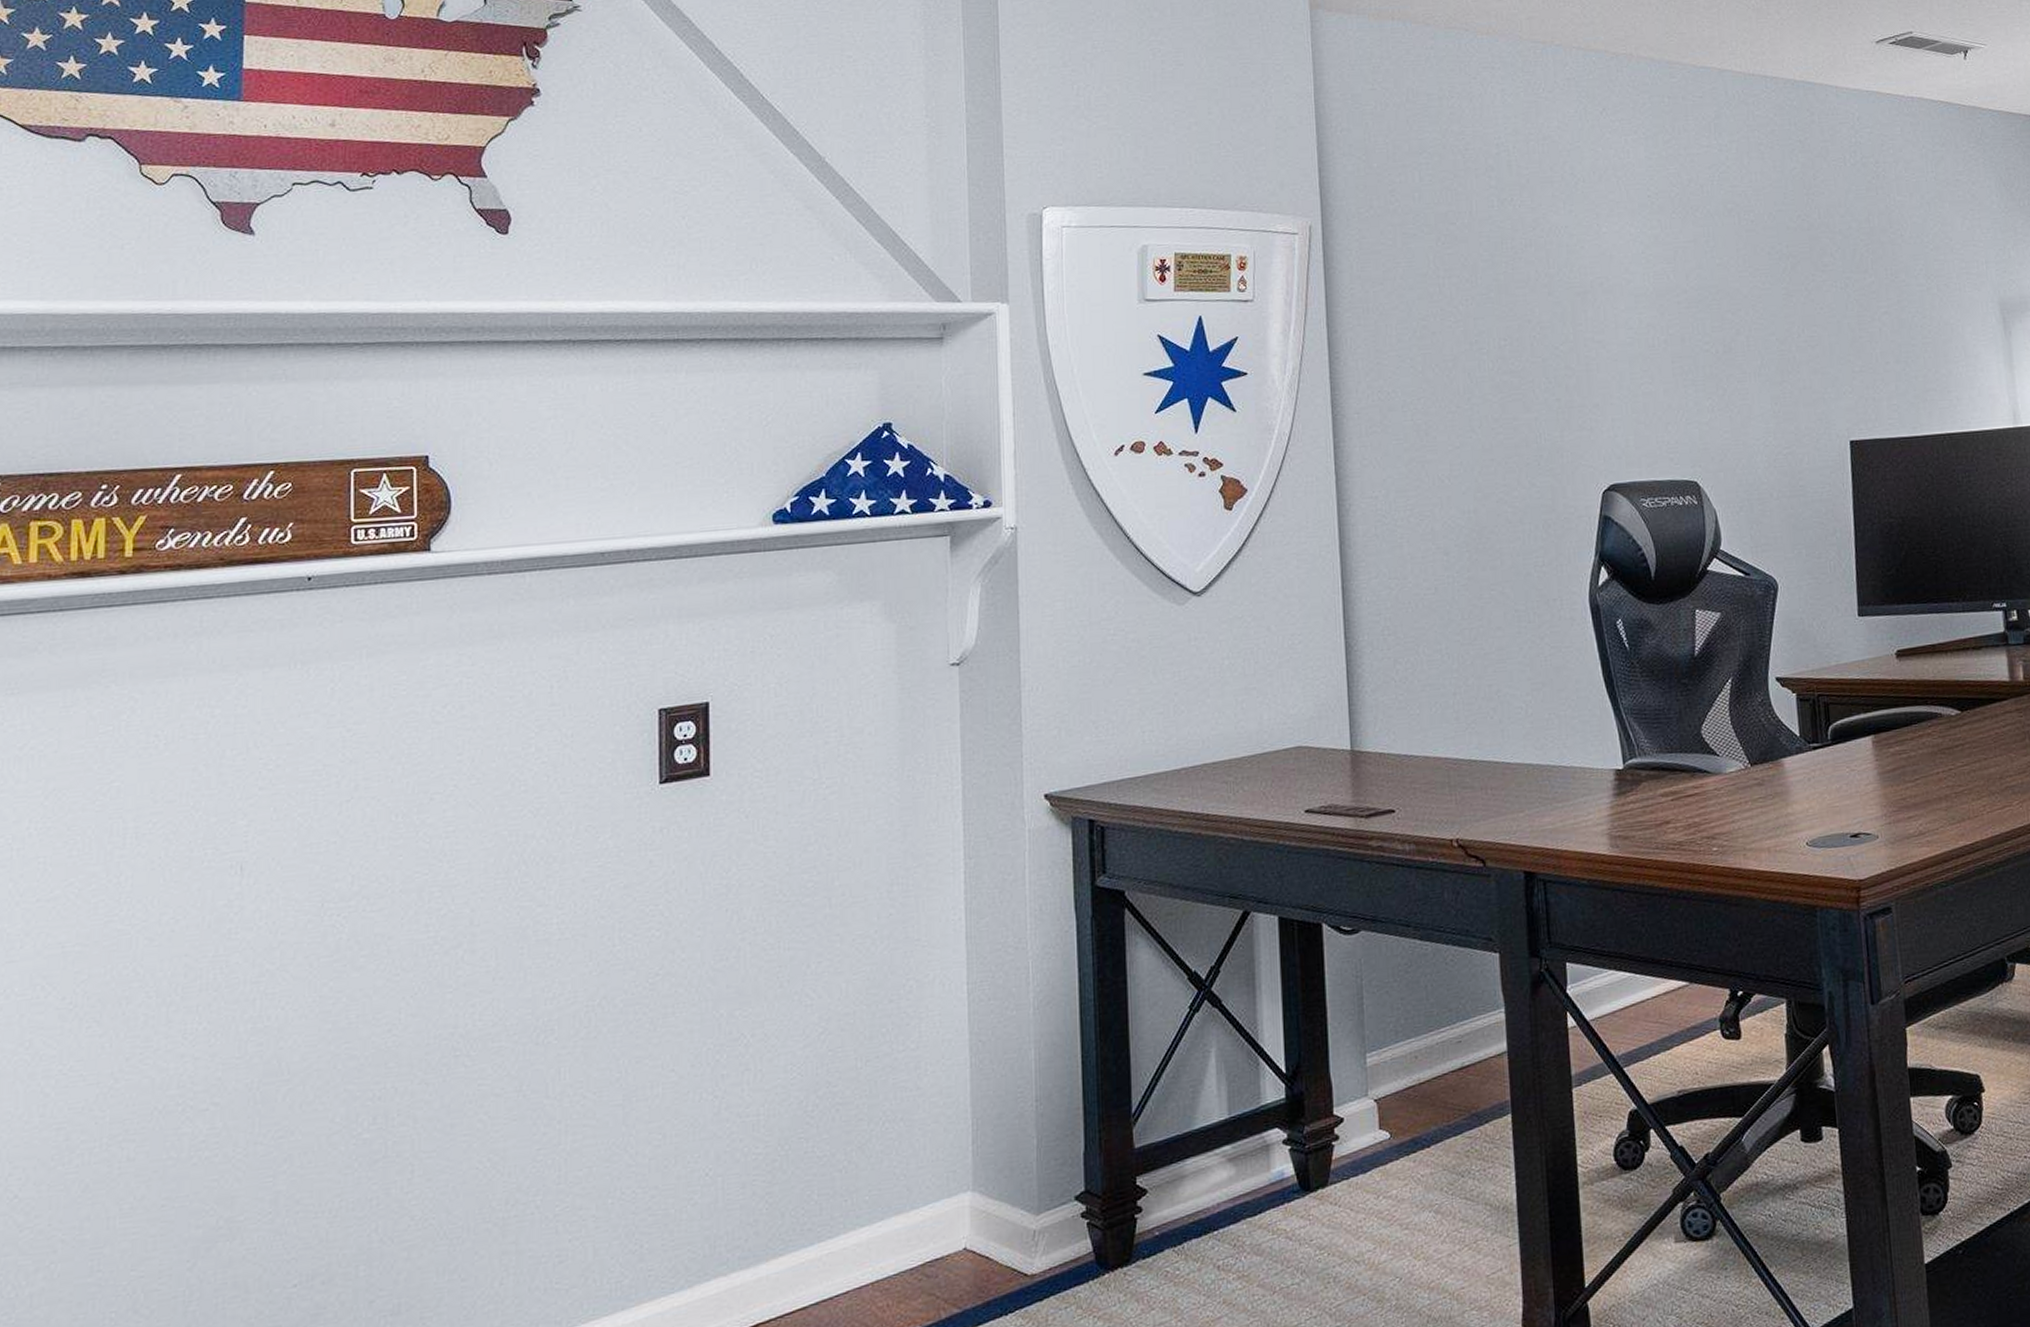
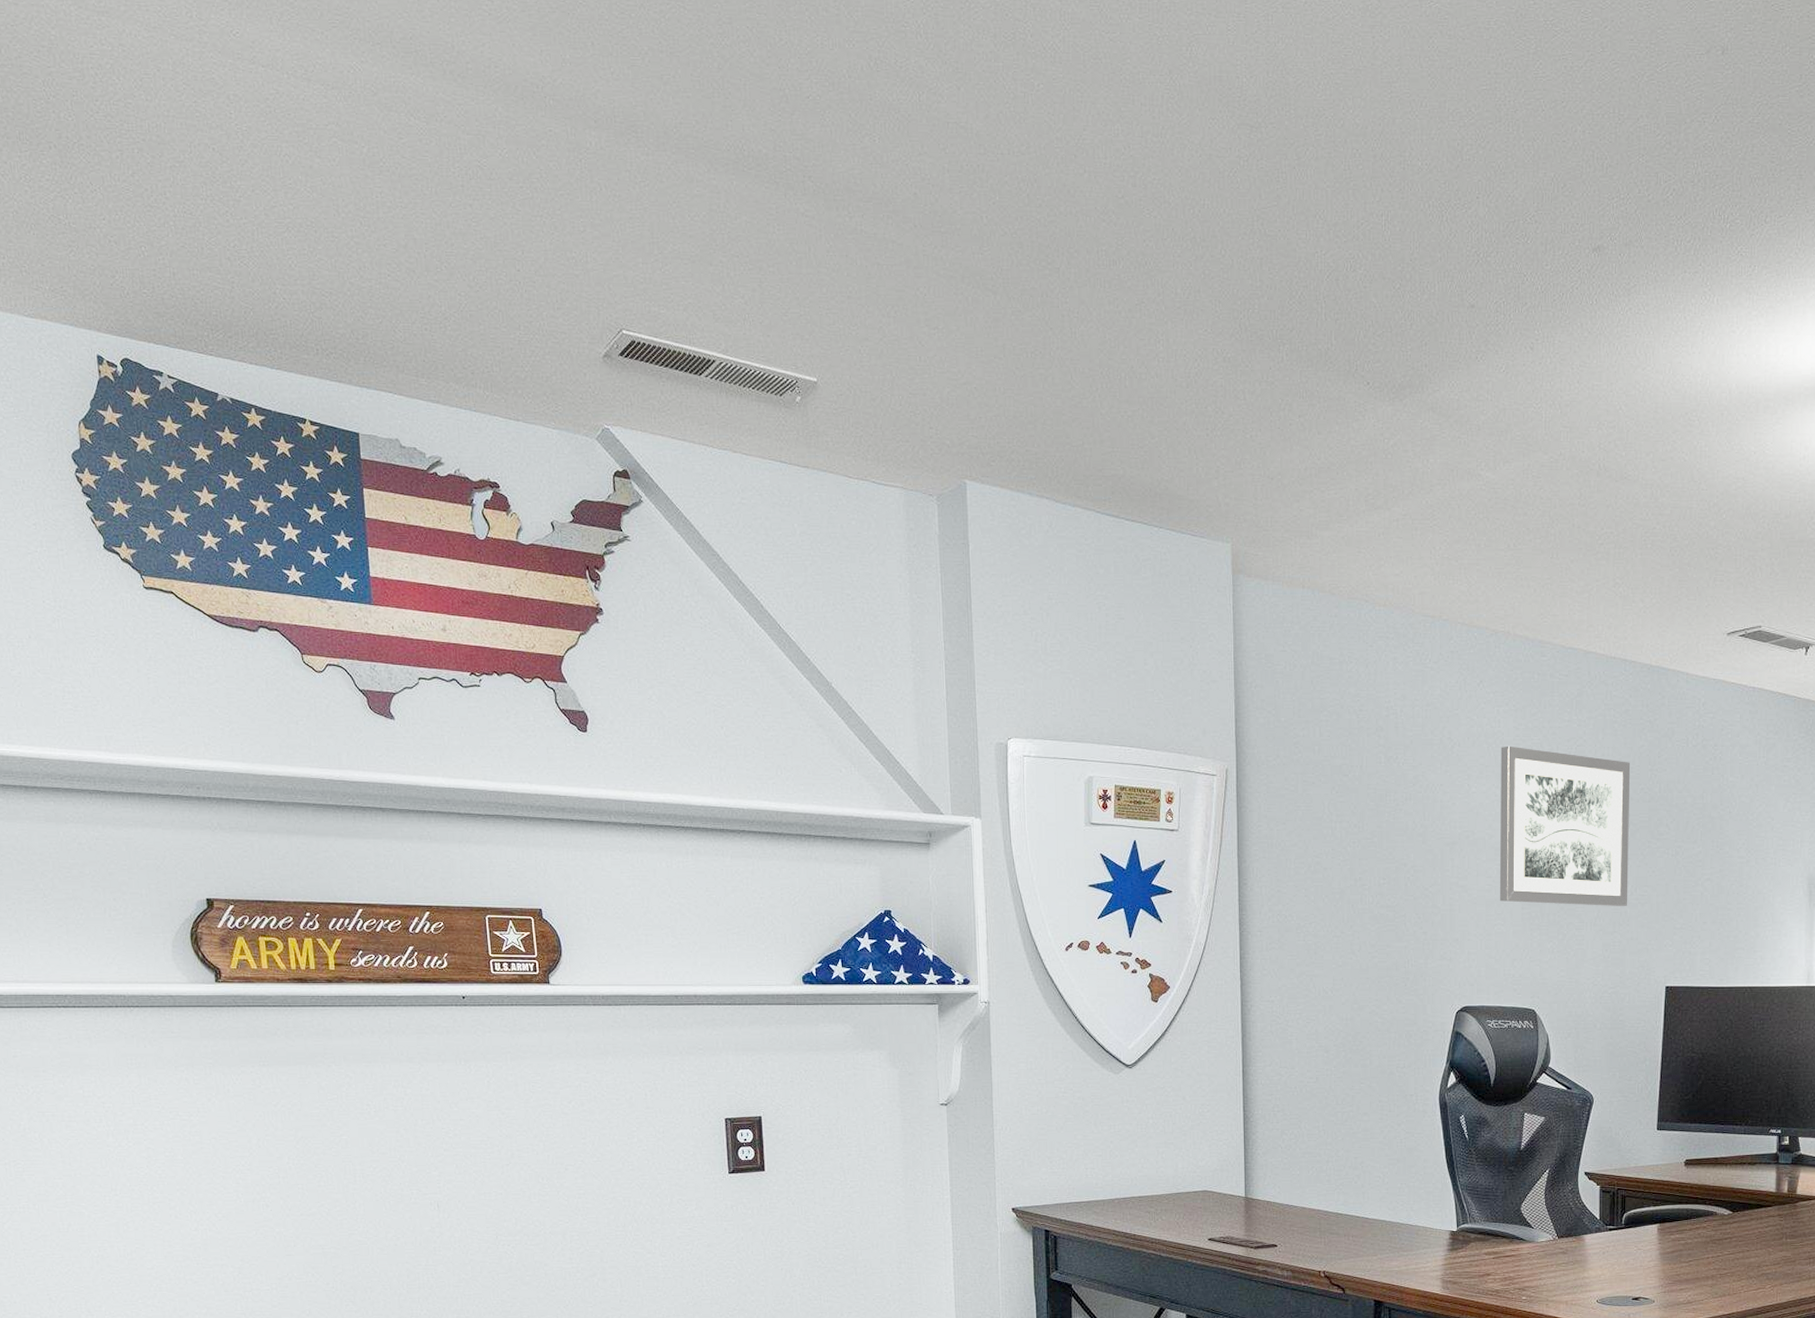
wall art: none [1632,178,1796,356] -> present [1499,745,1631,906]

